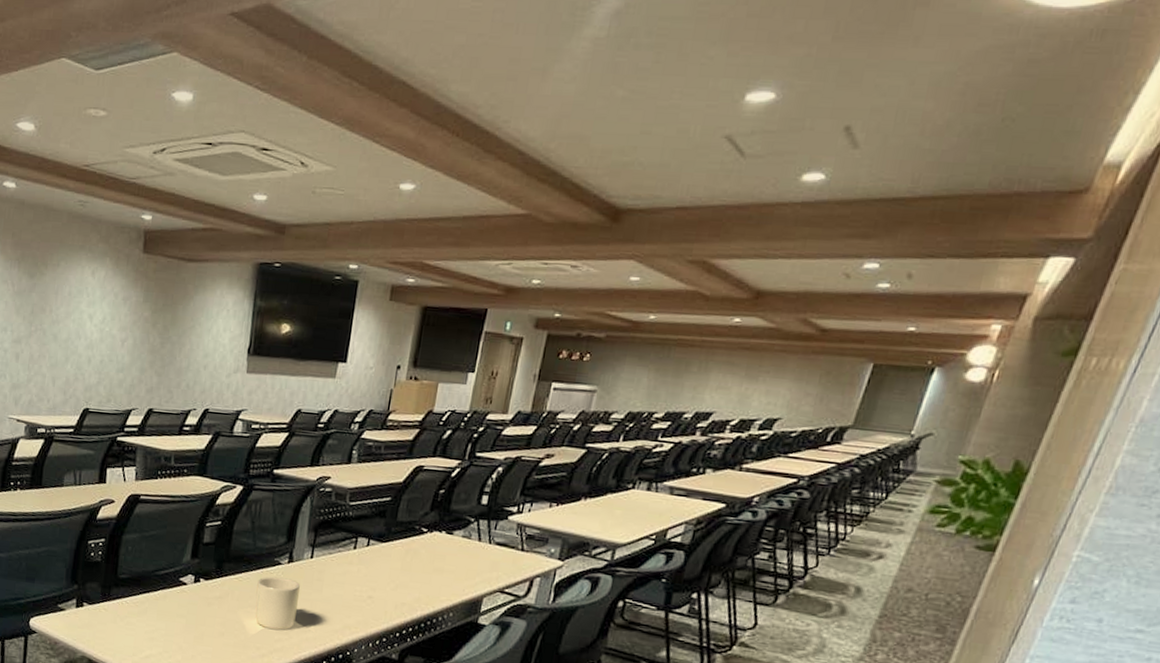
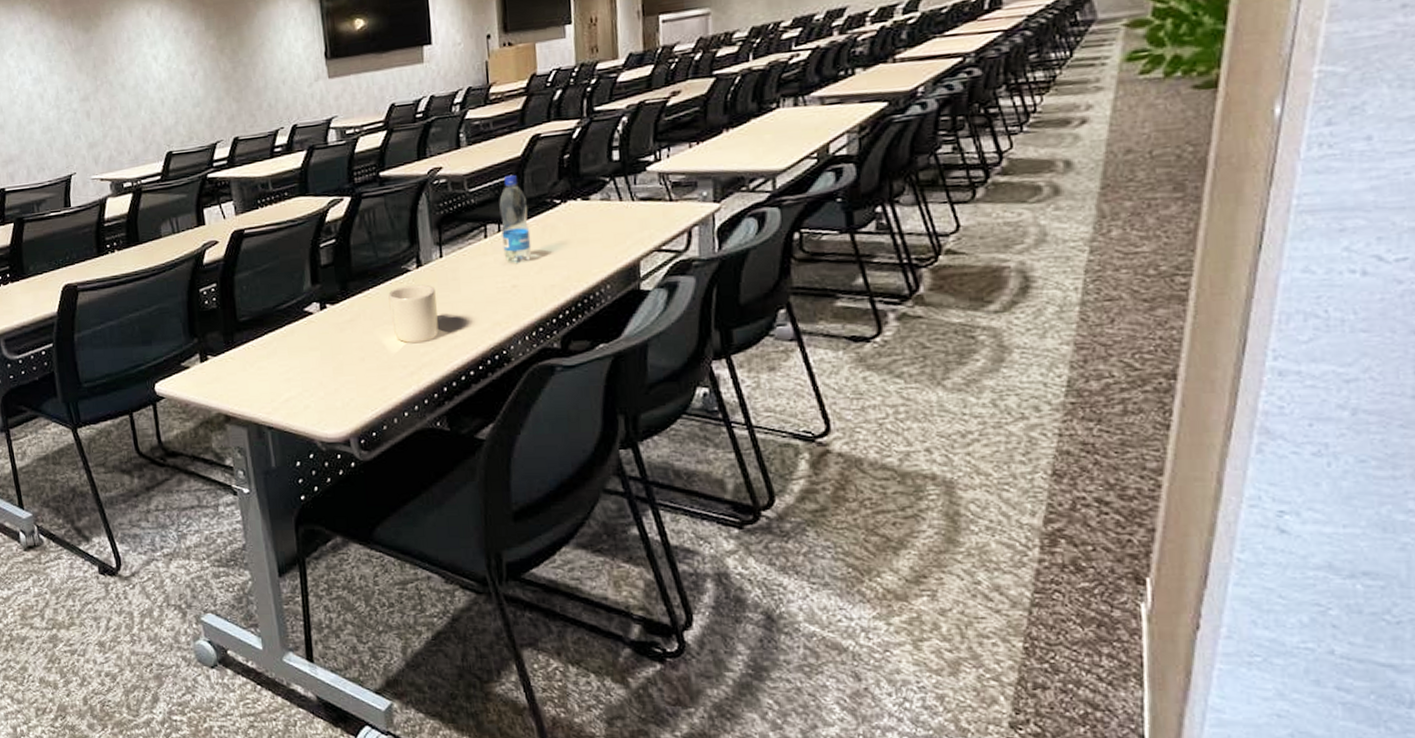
bottle: none [367,497,399,577] -> present [499,175,532,263]

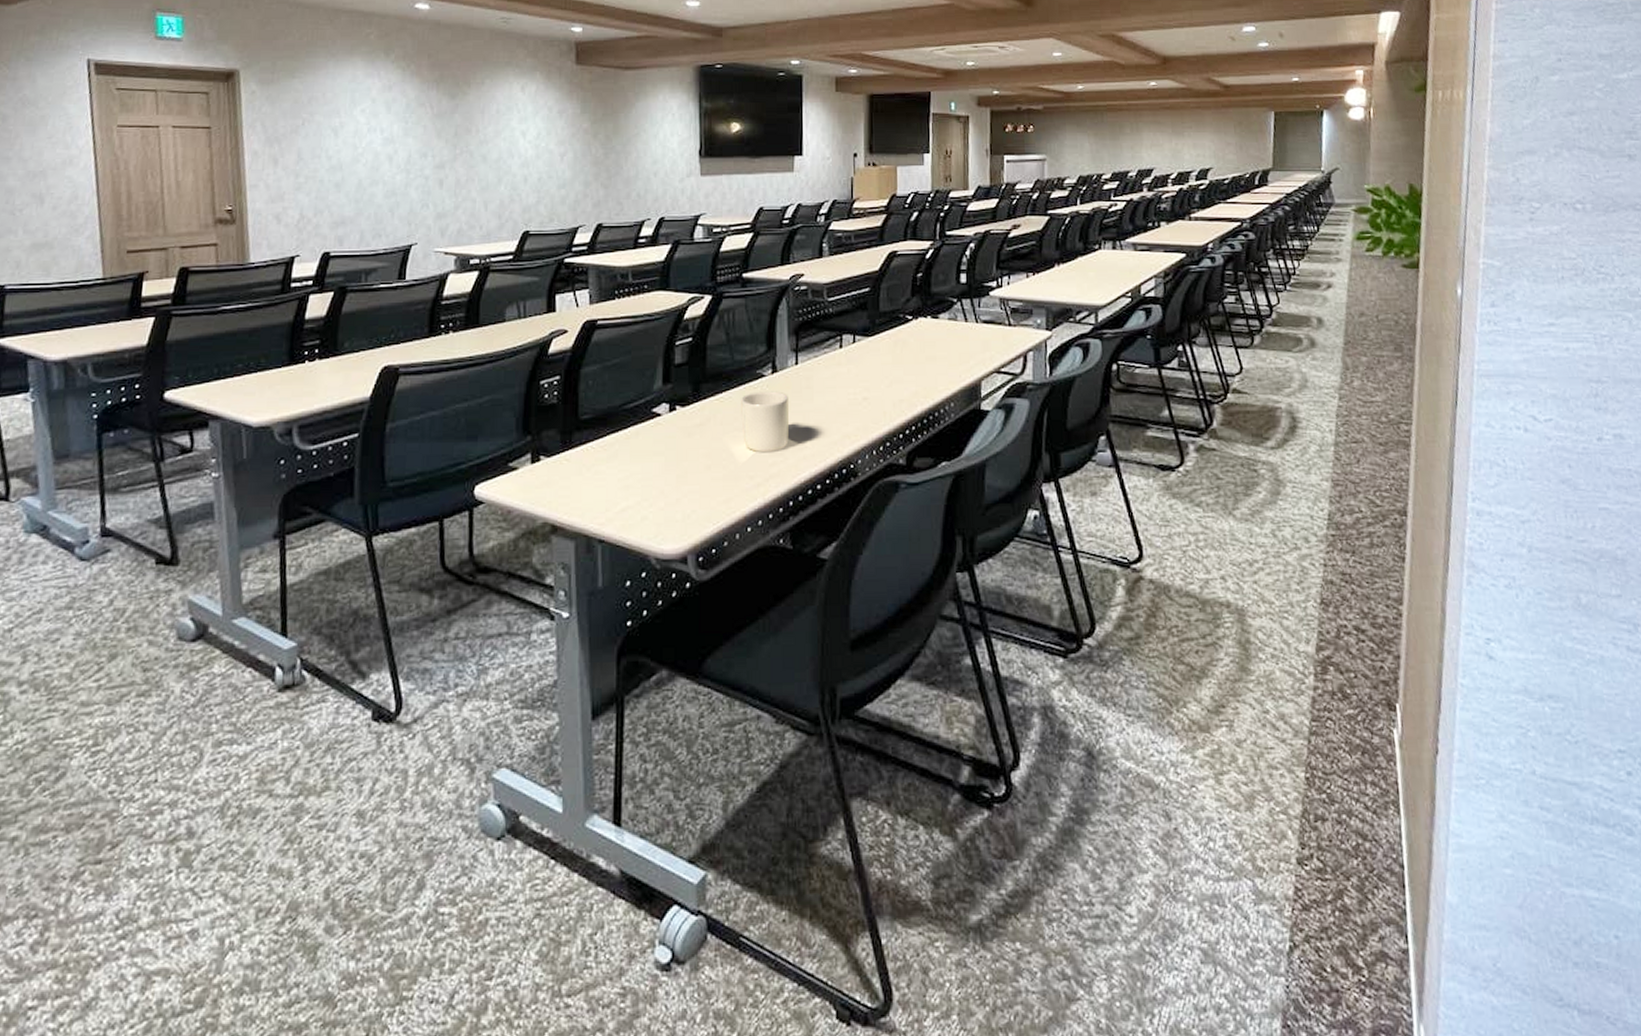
bottle: present [499,175,532,263] -> none [856,289,884,375]

